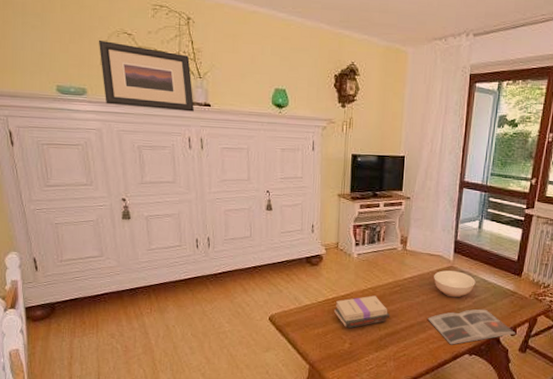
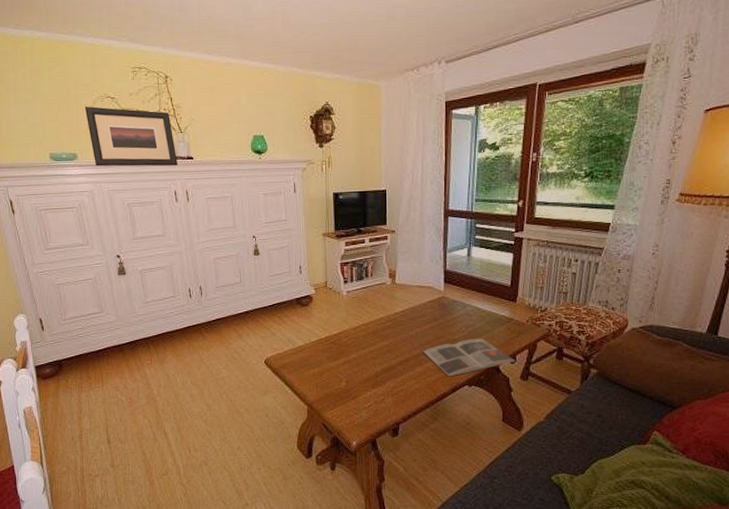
books: present [334,295,390,329] -> none [328,332,385,367]
bowl: present [434,270,476,298] -> none [426,301,469,329]

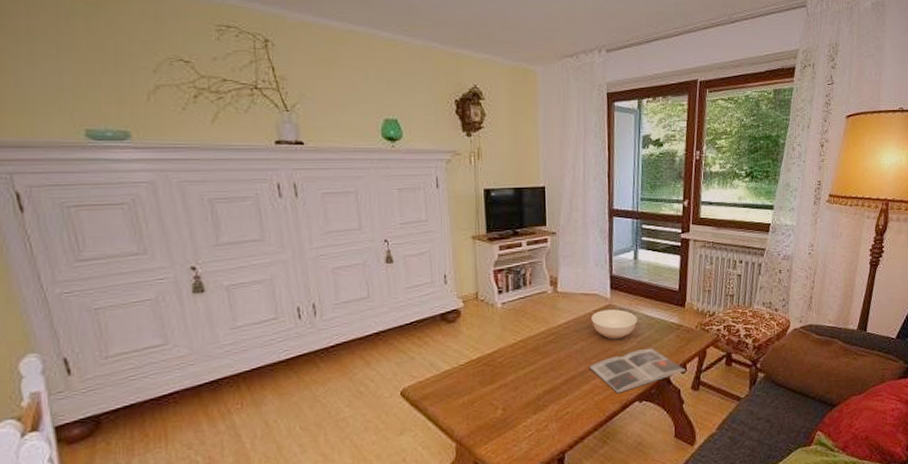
picture frame: present [84,106,178,167] -> none [142,69,282,152]
bowl: none [426,301,469,329] -> present [591,309,638,340]

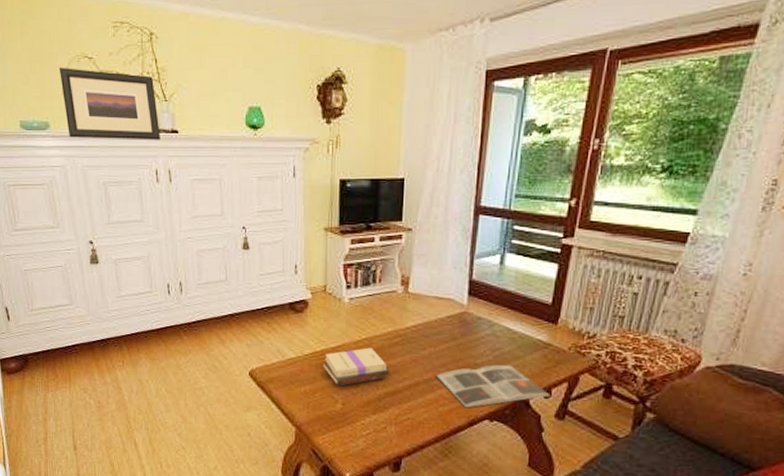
picture frame: none [142,69,282,152] -> present [59,67,160,140]
books: none [481,349,547,392] -> present [323,347,390,387]
bowl: present [591,309,638,340] -> none [443,317,497,351]

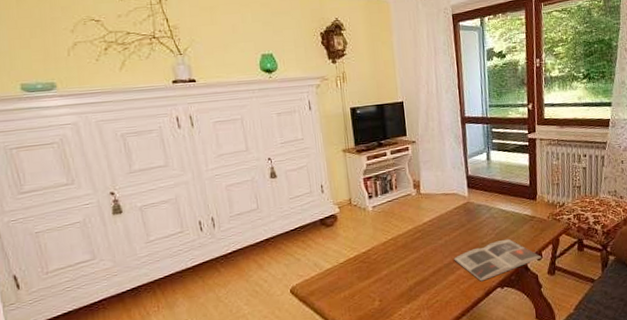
picture frame: present [59,67,160,140] -> none [63,30,178,96]
books: present [323,347,390,387] -> none [358,246,416,285]

